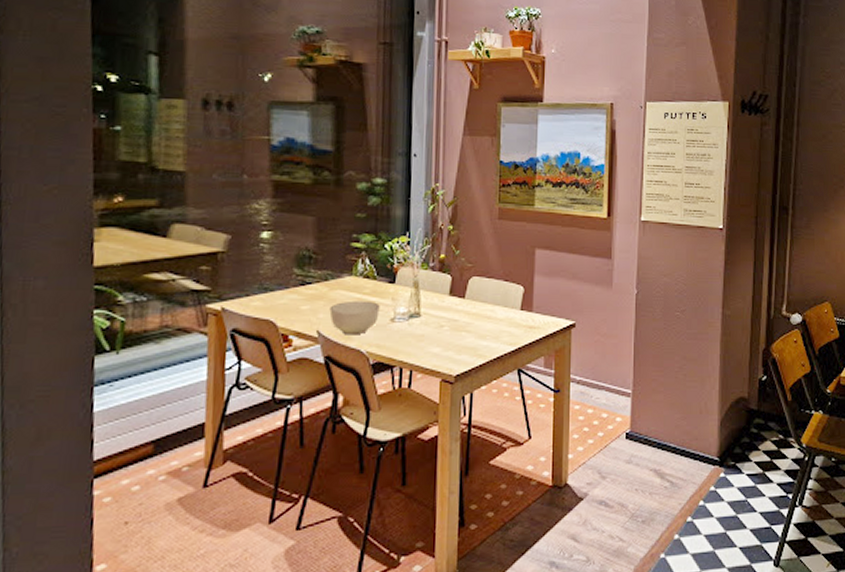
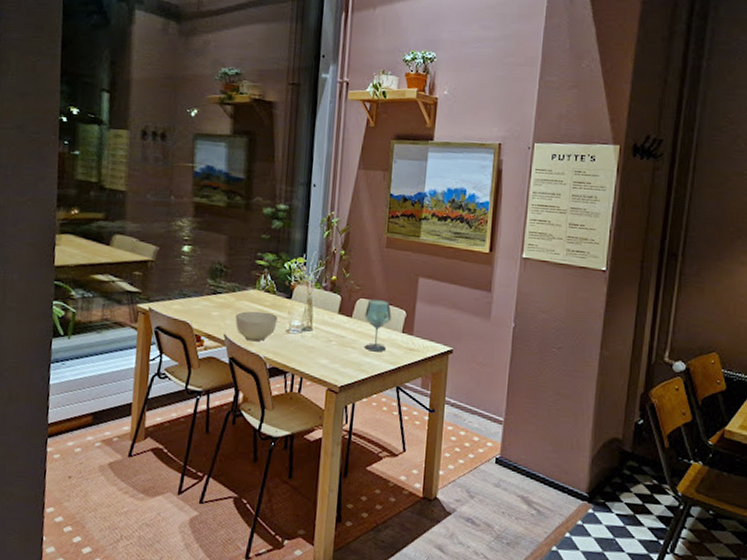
wine glass: none [479,277,508,334] -> present [364,299,391,352]

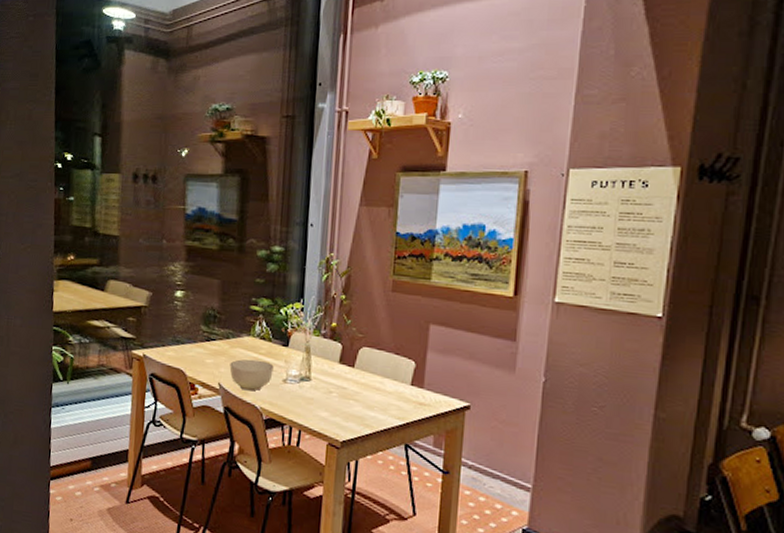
wine glass: present [364,299,391,352] -> none [368,348,399,406]

